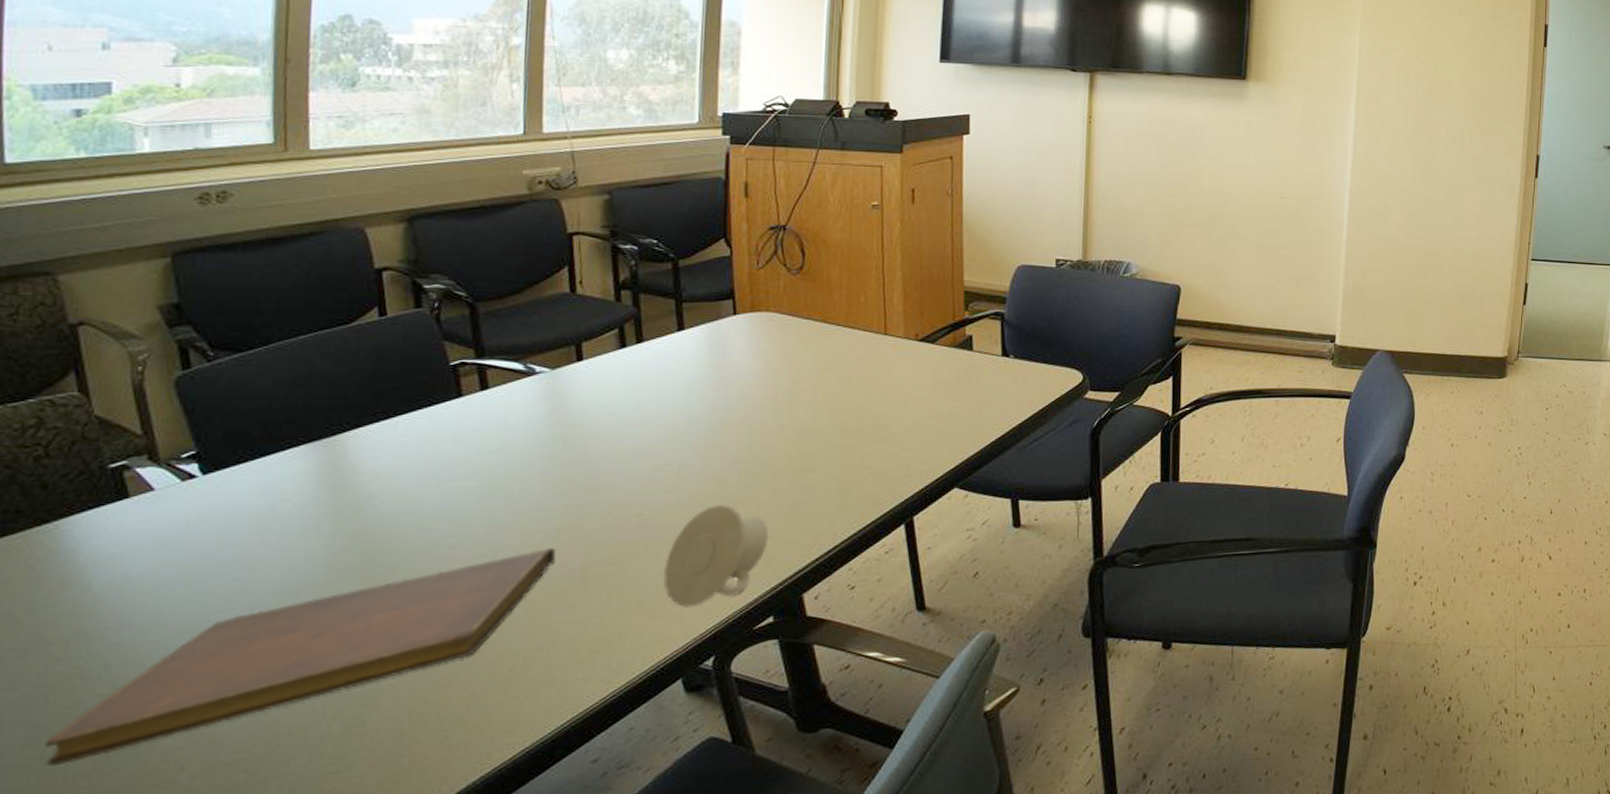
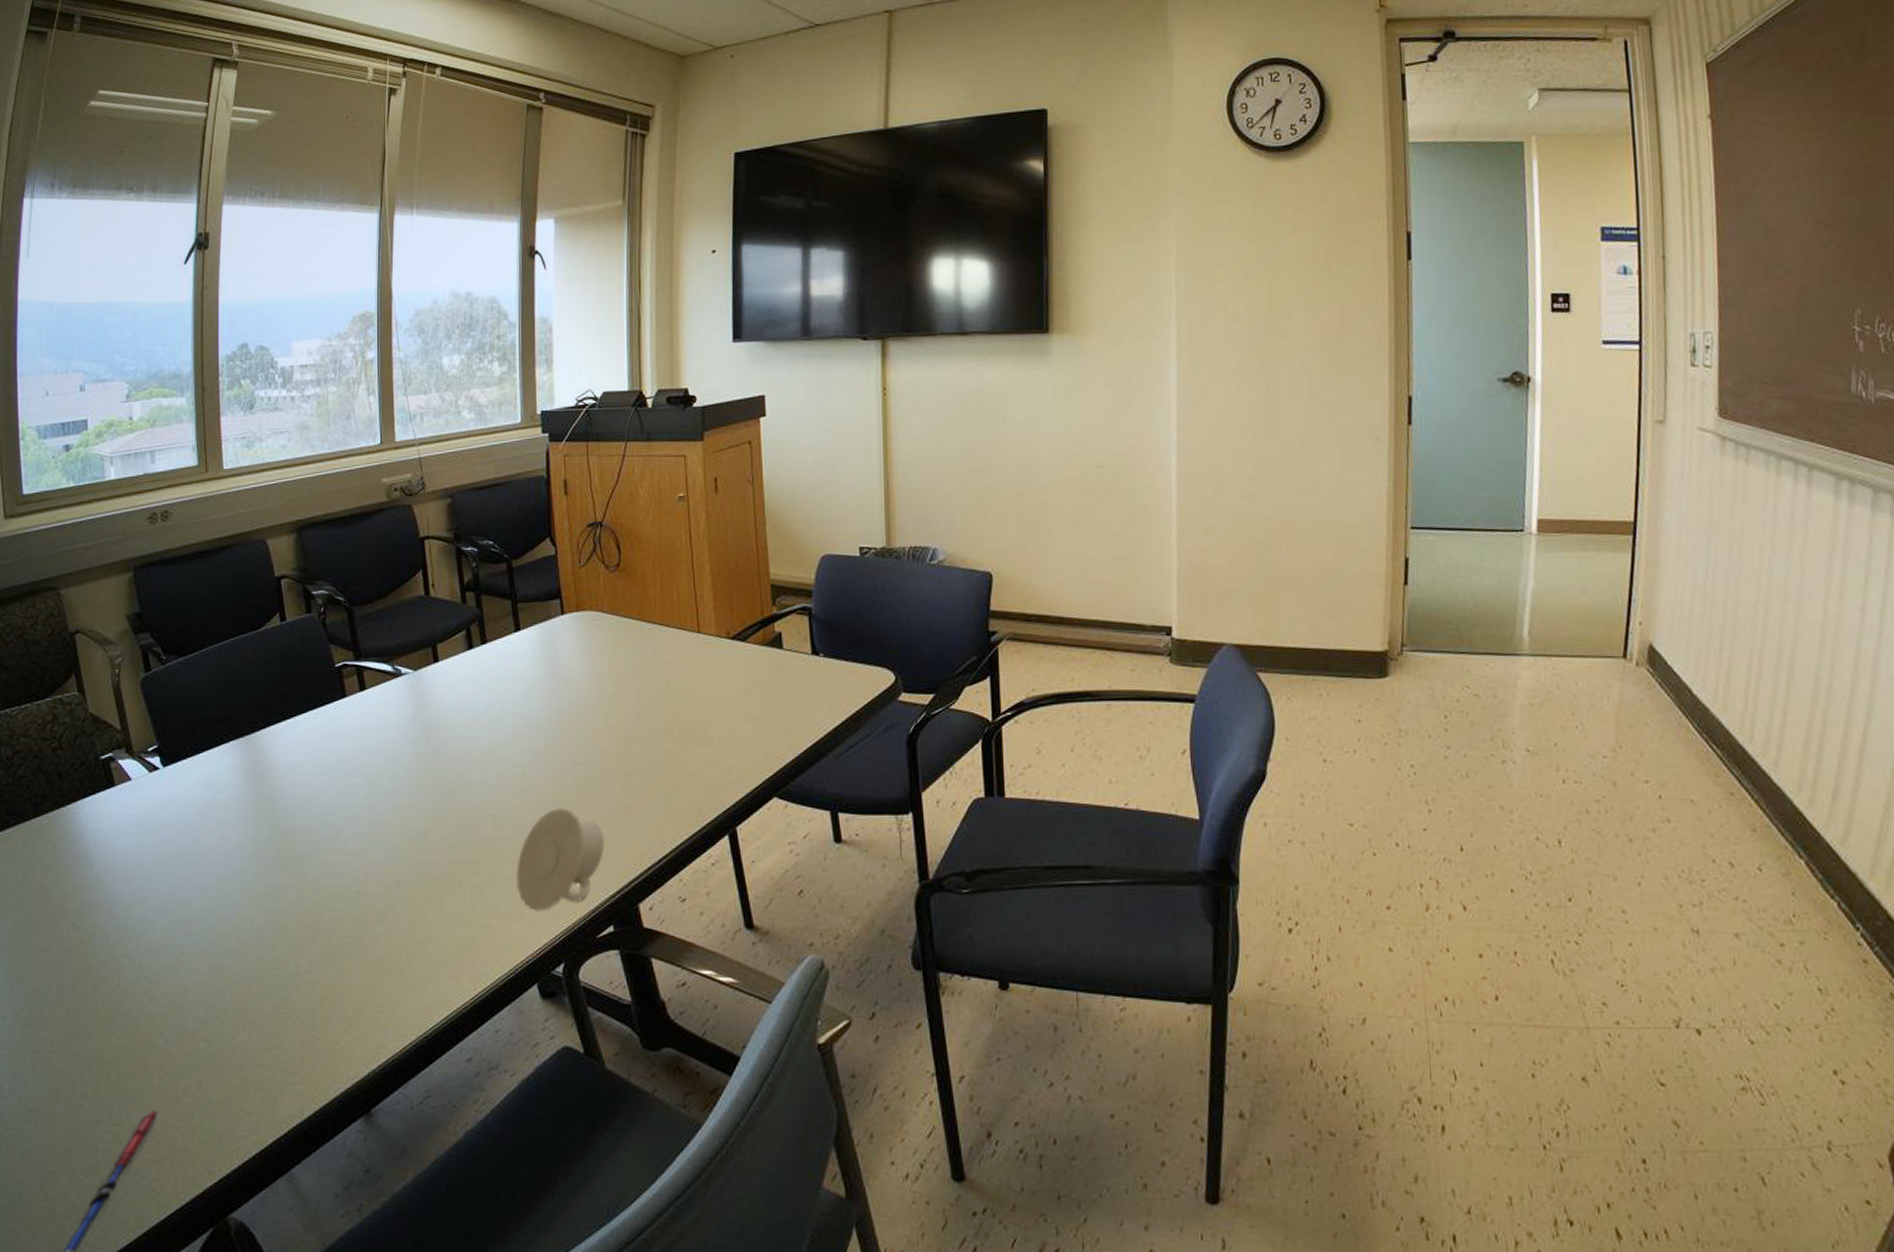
notebook: present [44,547,556,767] -> none [69,845,426,1022]

